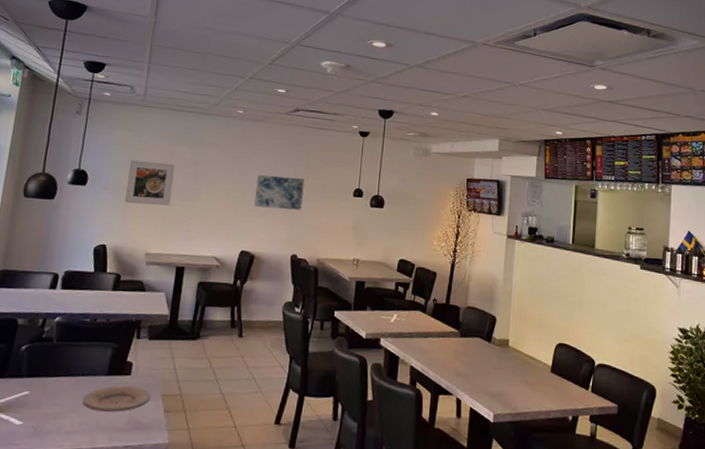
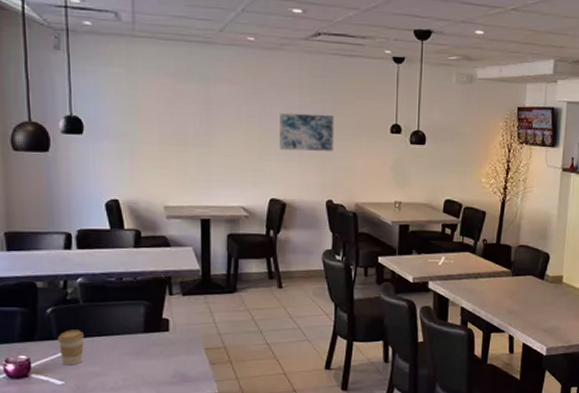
coffee cup: none [24,368,51,406] -> present [57,330,84,366]
plate: present [82,386,151,412] -> none [122,342,193,367]
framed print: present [125,159,175,206] -> none [128,102,184,153]

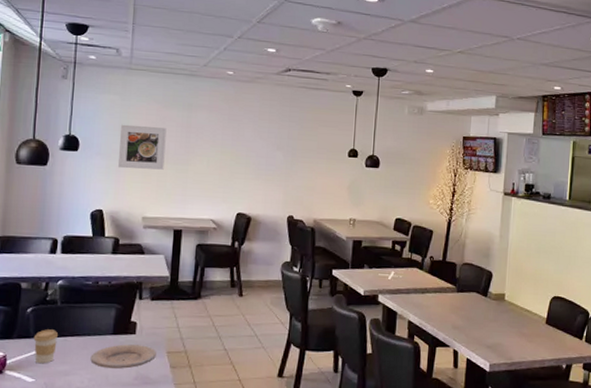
plate: none [122,342,193,367] -> present [90,344,156,369]
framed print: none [128,102,184,153] -> present [118,124,167,170]
wall art: present [280,112,334,151] -> none [249,136,299,172]

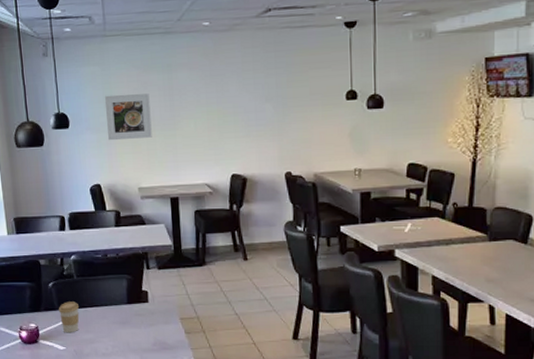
plate: present [90,344,156,369] -> none [110,312,170,335]

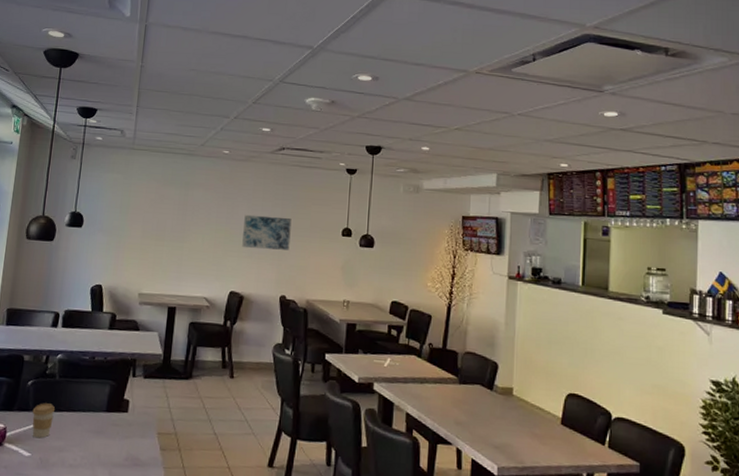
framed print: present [104,93,152,141] -> none [118,202,165,247]
wall art: none [236,88,290,127] -> present [242,214,292,250]

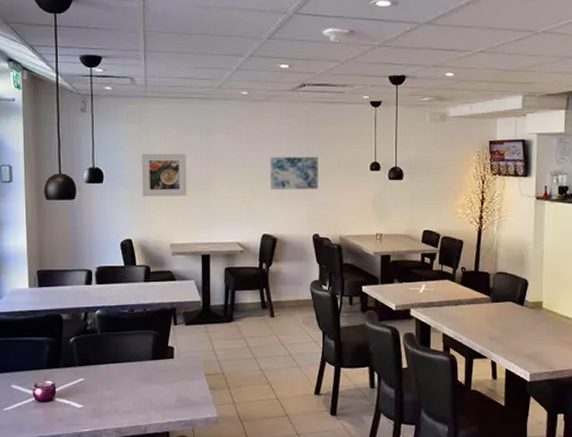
coffee cup: present [32,403,55,439] -> none [78,357,101,391]
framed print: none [118,202,165,247] -> present [141,153,187,197]

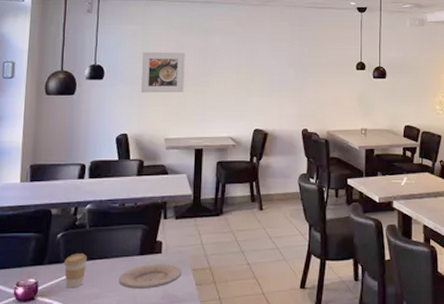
coffee cup: none [78,357,101,391] -> present [63,253,87,288]
plate: none [133,369,195,392] -> present [118,264,182,289]
wall art: present [270,156,319,191] -> none [263,56,309,88]

